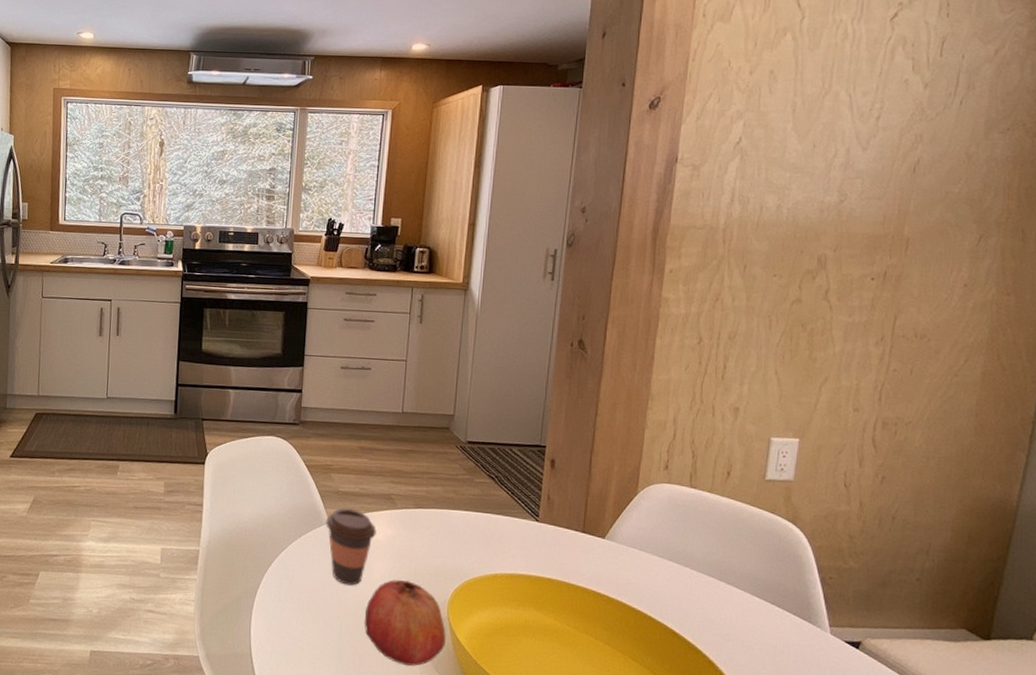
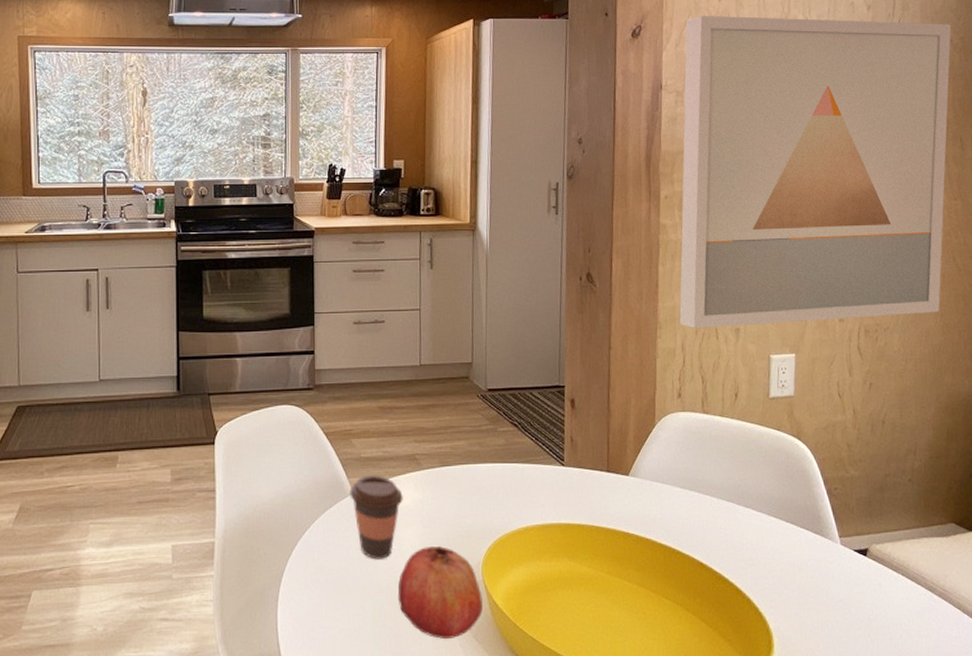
wall art: none [674,89,1025,412] -> present [679,16,951,329]

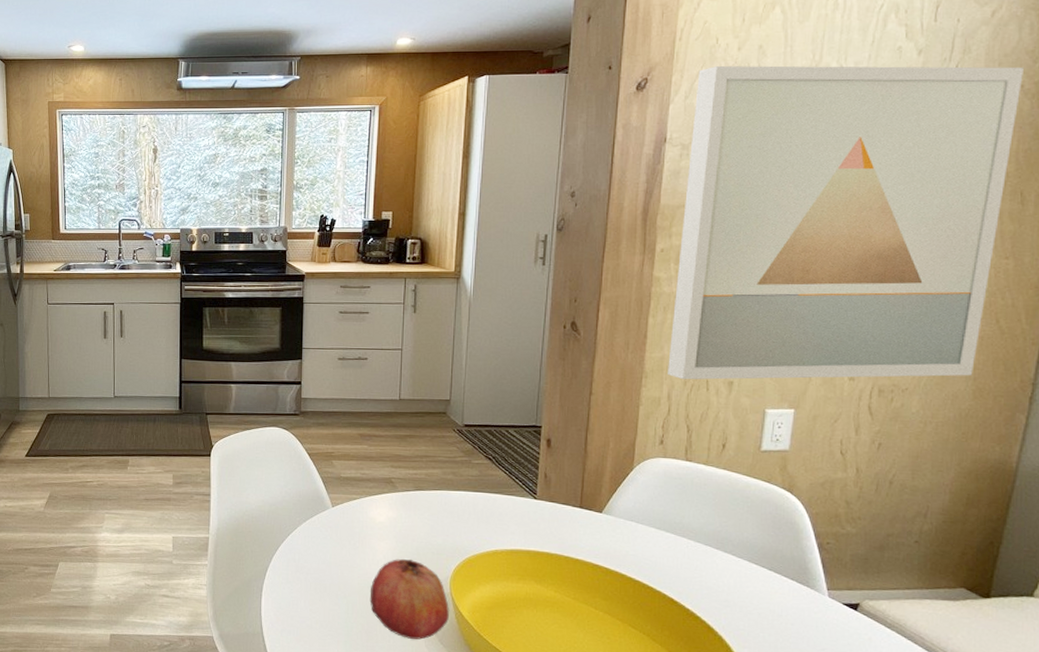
coffee cup: present [350,475,403,559] -> none [329,493,378,566]

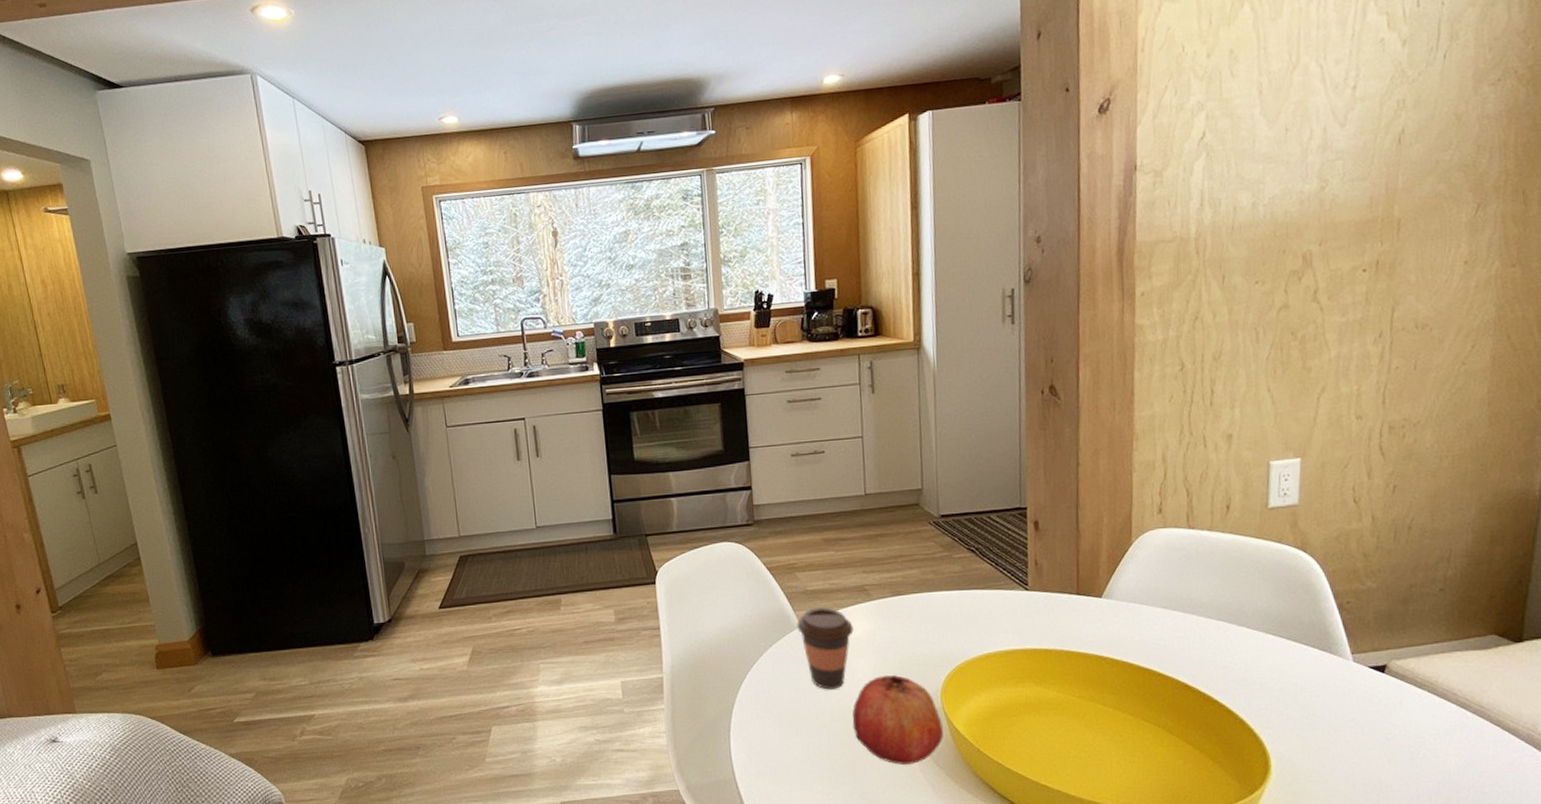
coffee cup: none [329,493,378,566] -> present [797,607,854,690]
wall art: present [668,65,1024,380] -> none [1159,51,1516,438]

